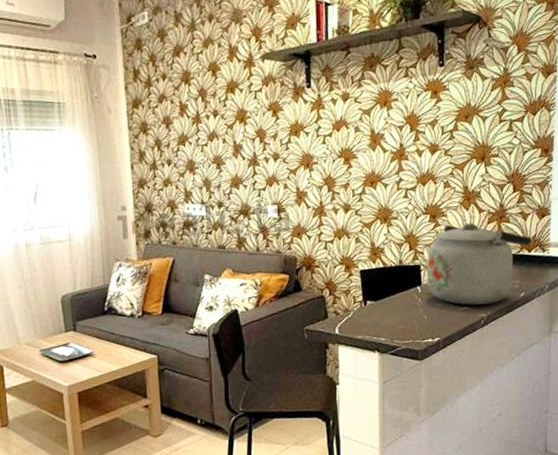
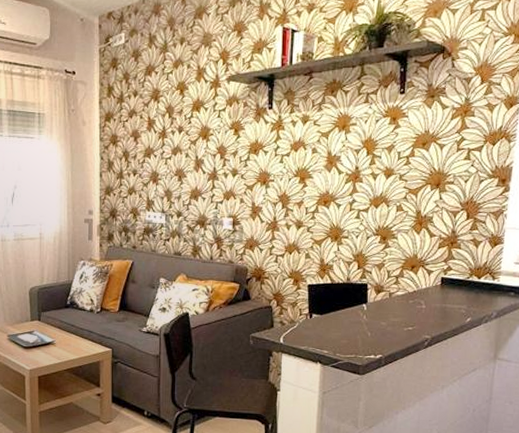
kettle: present [427,223,532,305] -> none [373,247,482,327]

